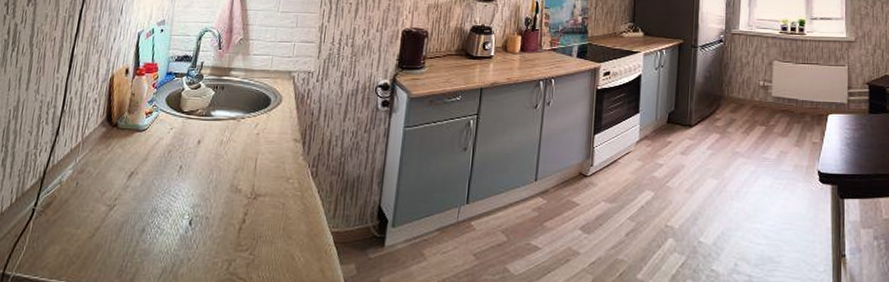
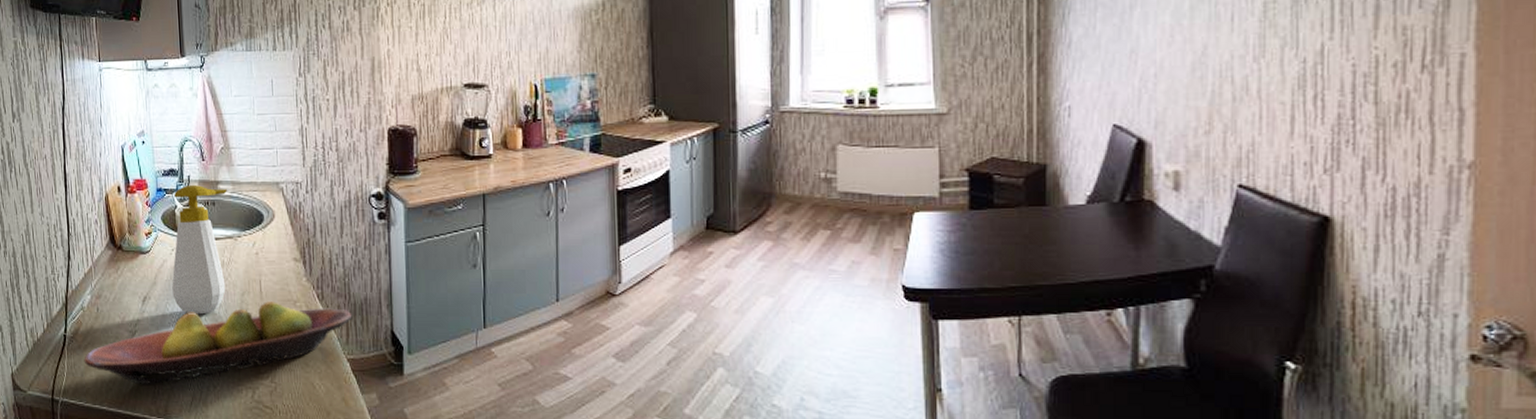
fruit bowl: none [49,178,343,259] -> present [84,301,353,385]
soap bottle: none [162,69,239,190] -> present [172,184,227,315]

